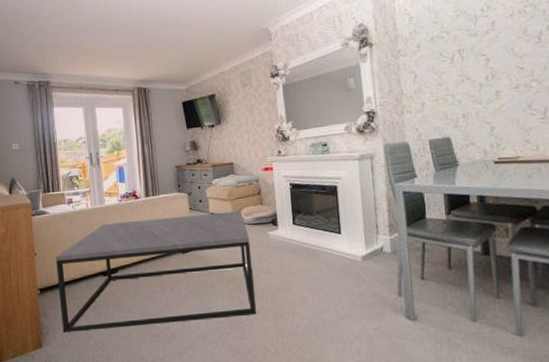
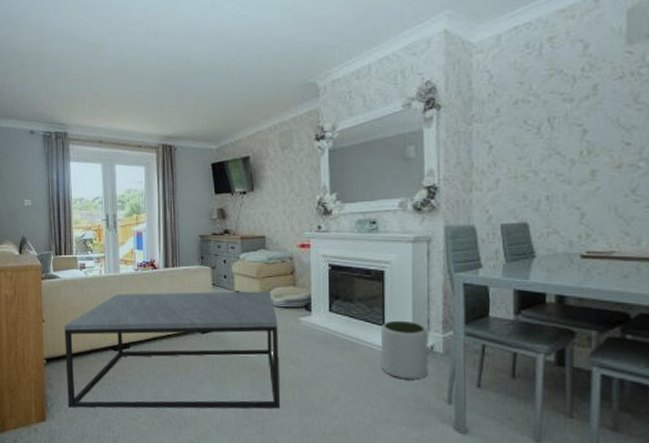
plant pot: none [337,227,380,279] -> present [380,320,428,380]

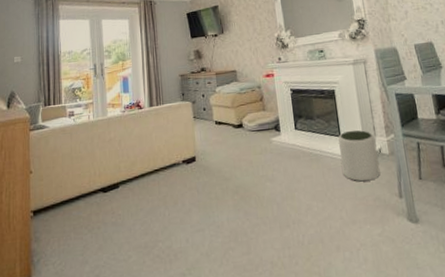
coffee table: present [64,291,280,409] -> none [53,118,262,259]

